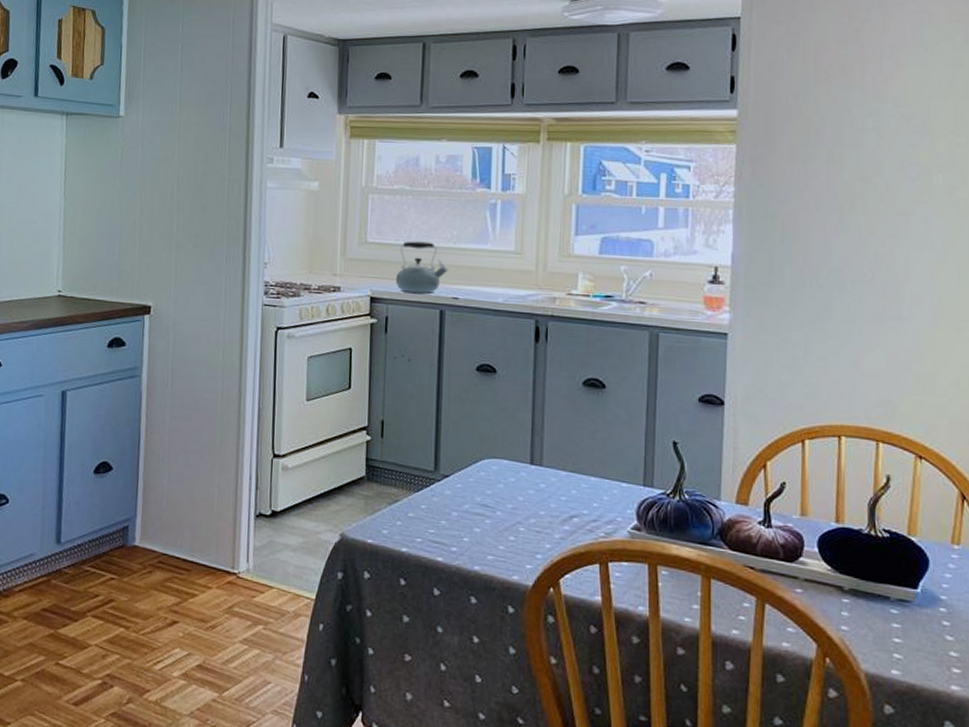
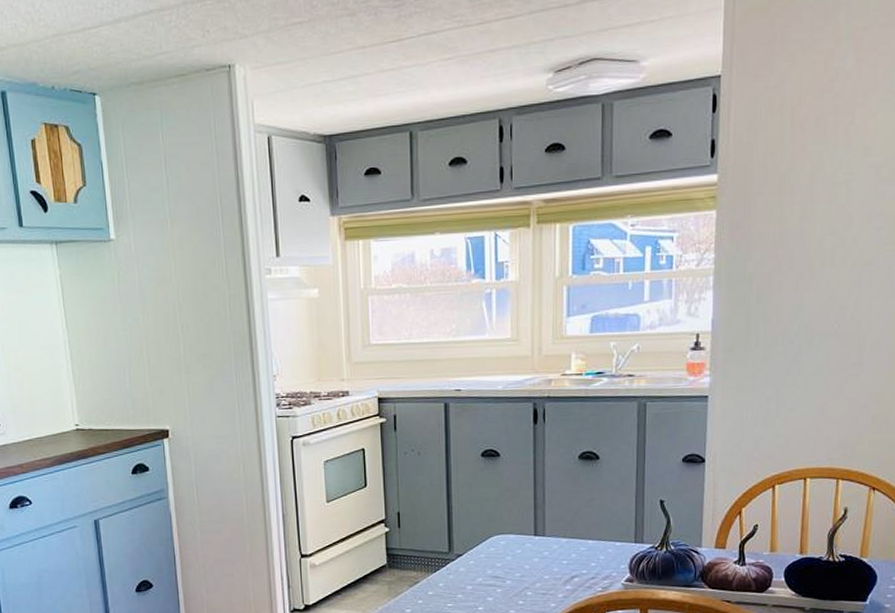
kettle: present [395,241,449,294] -> none [400,338,451,390]

